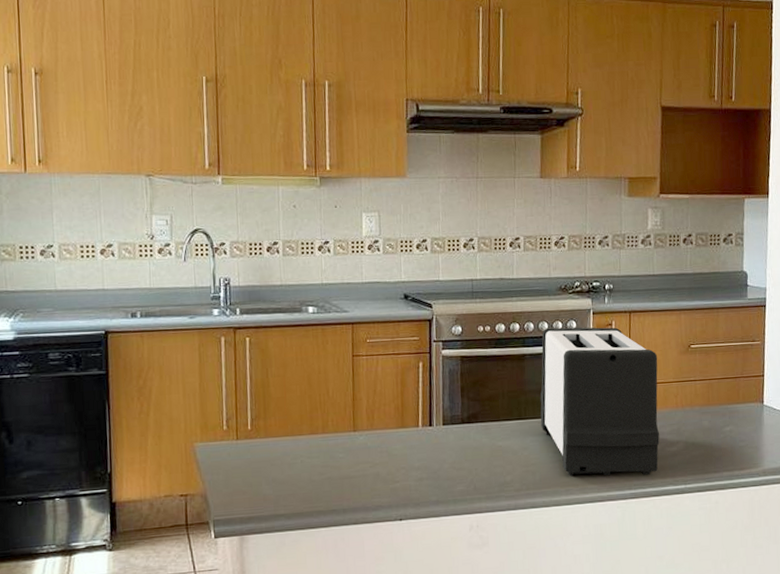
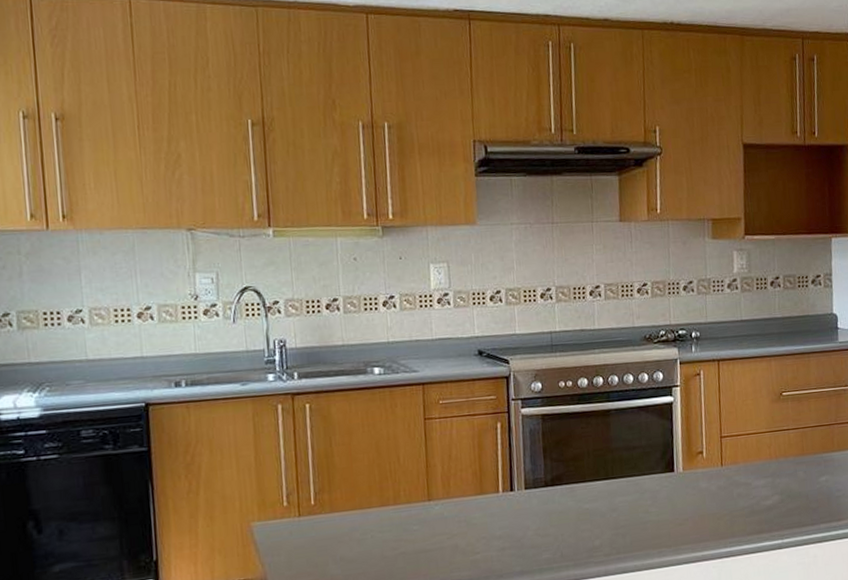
toaster: present [540,327,660,476] -> none [627,377,754,537]

